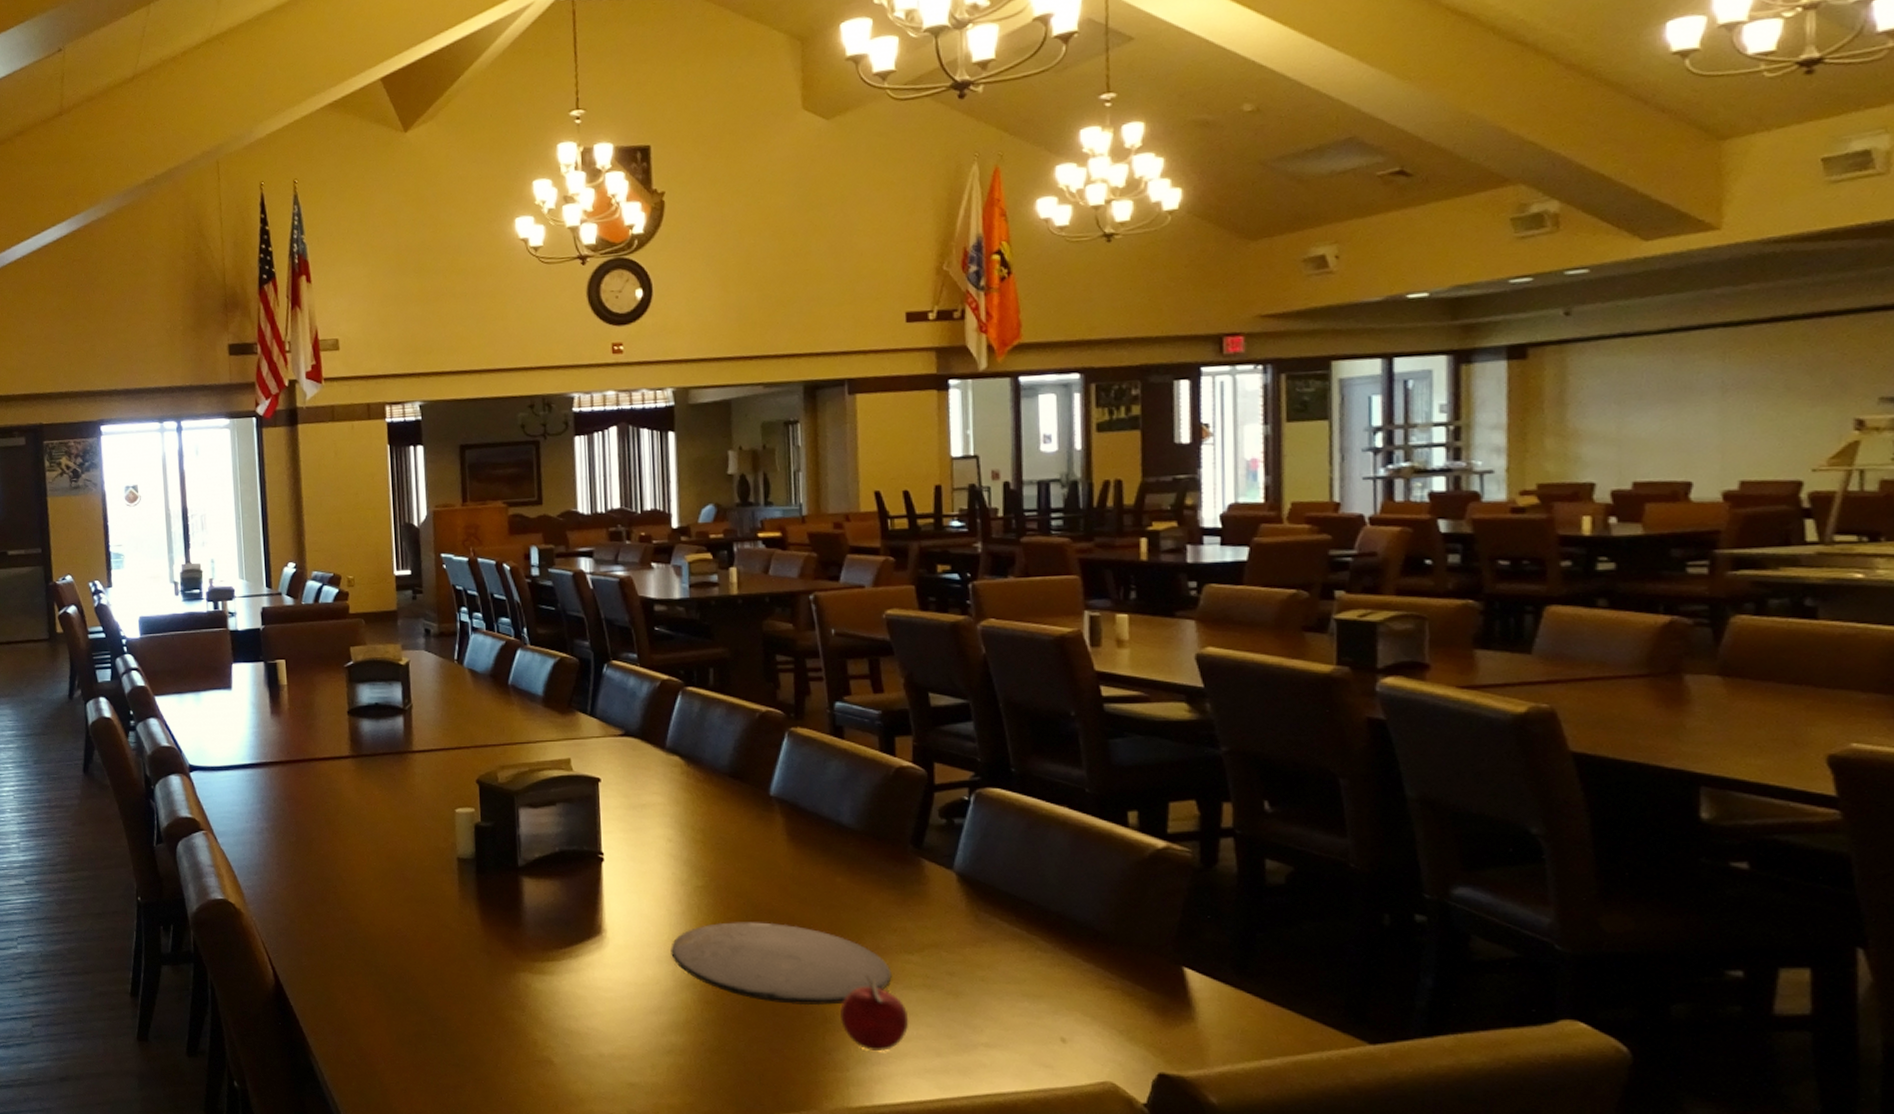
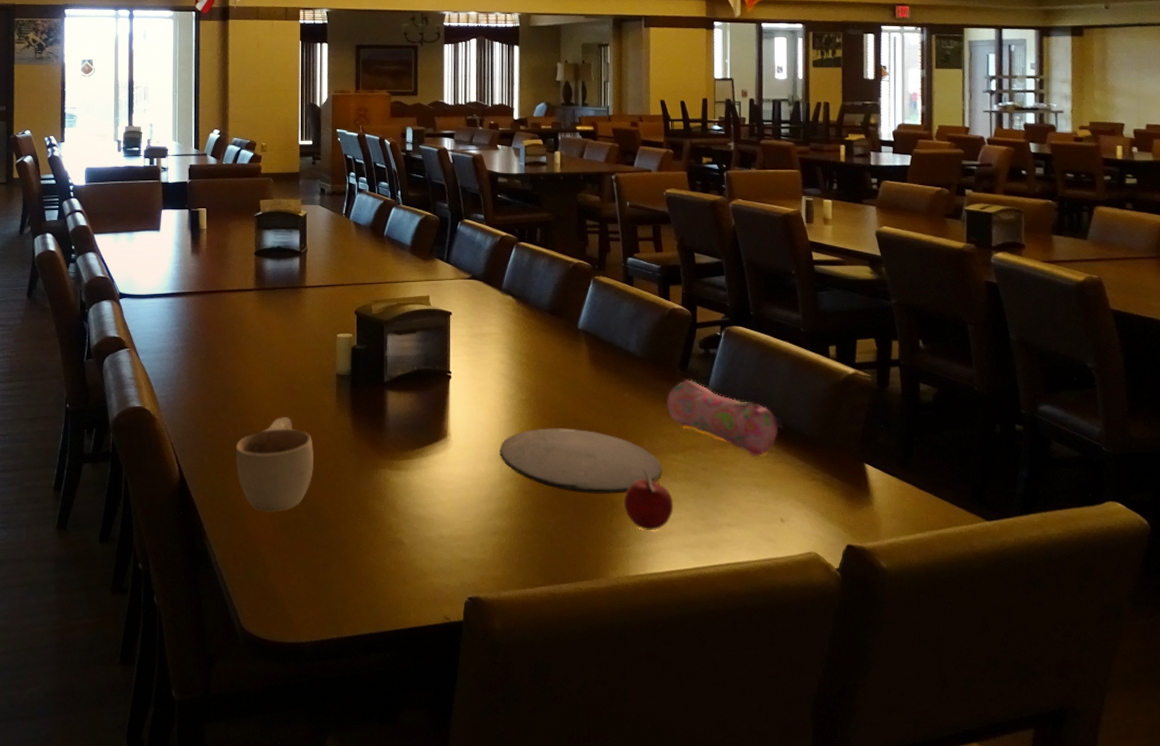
cup: none [339,910,436,1024] -> present [235,417,313,512]
pencil case: none [895,858,1062,959] -> present [667,379,783,458]

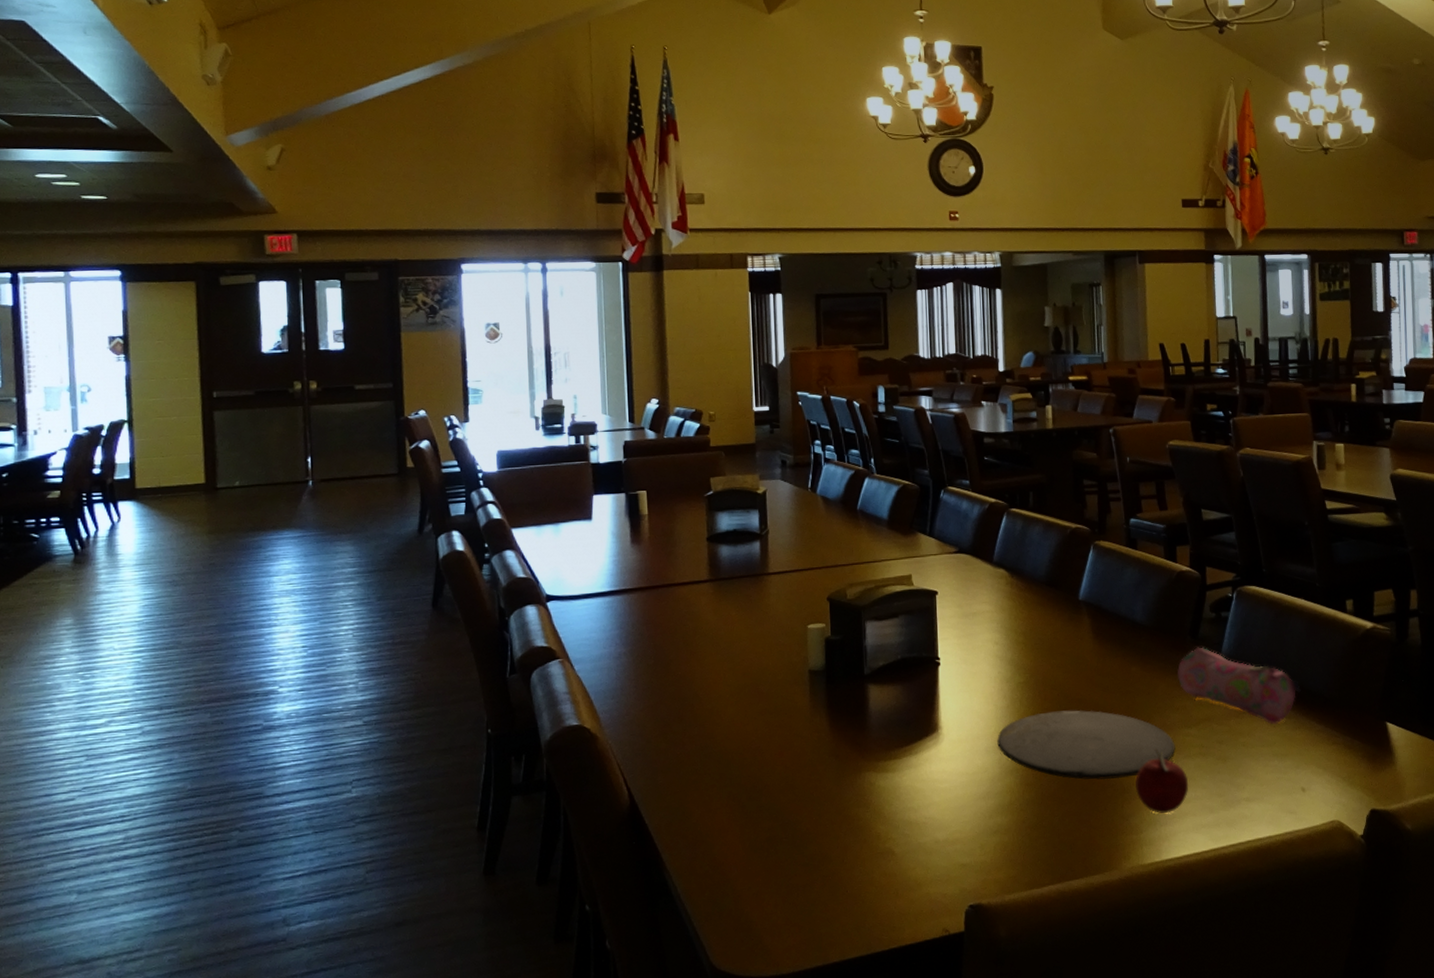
cup: present [235,417,313,512] -> none [694,723,787,833]

